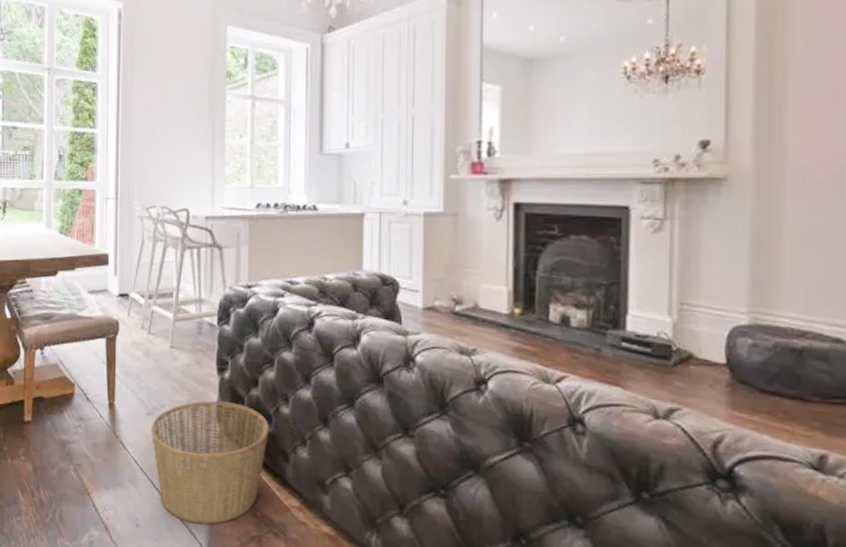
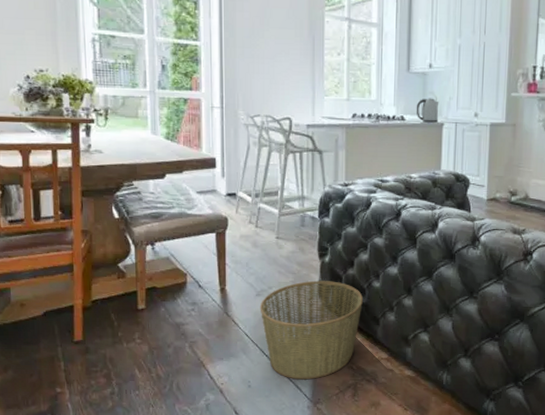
kettle: none [330,183,359,213] -> present [416,98,439,123]

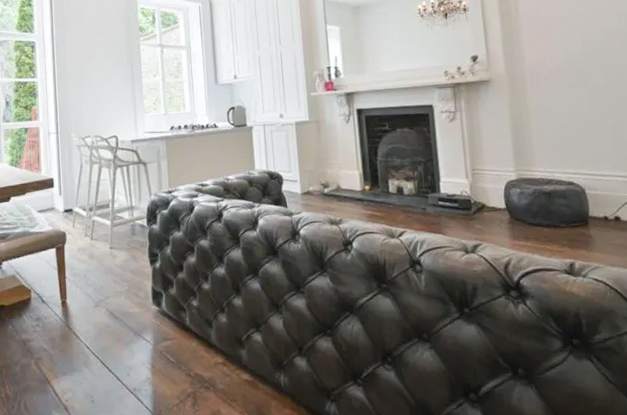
basket: present [259,280,363,380] -> none [98,286,195,391]

